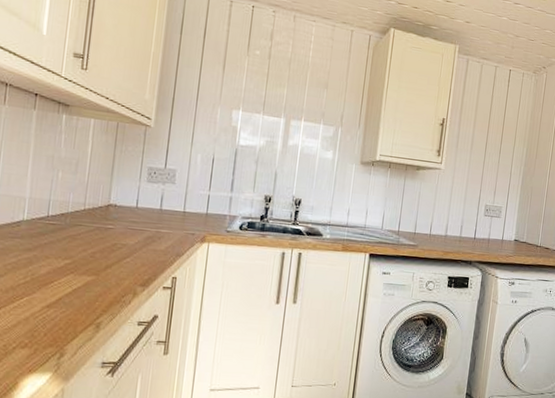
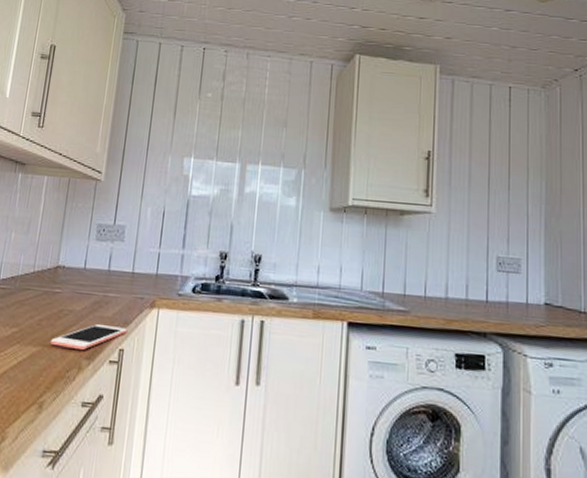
cell phone: none [105,256,179,278] -> present [51,323,127,350]

